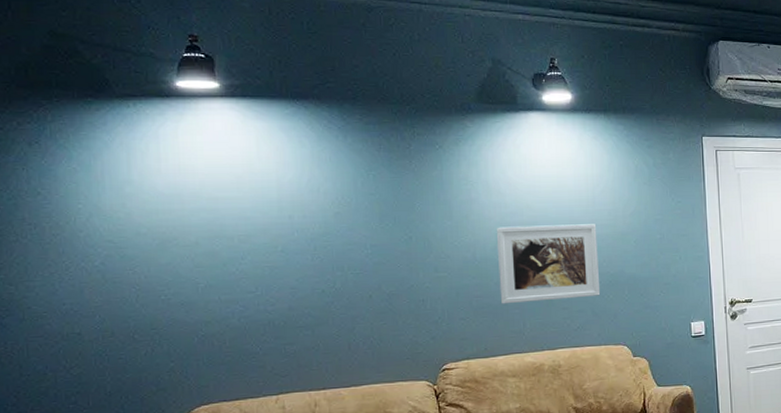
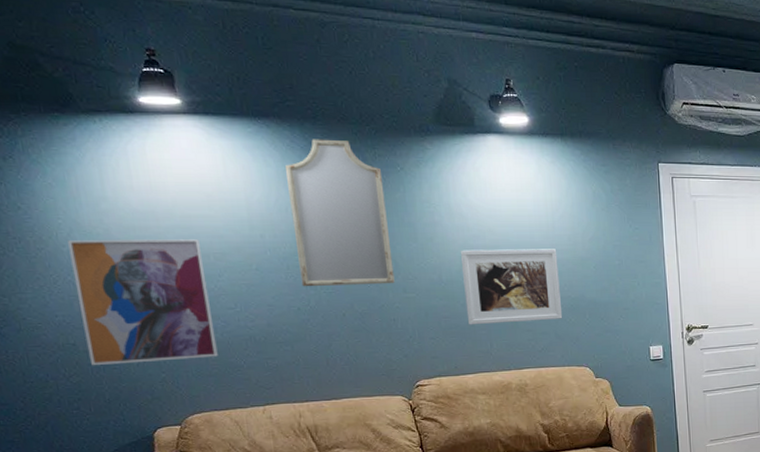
wall art: none [86,222,233,357] -> present [68,239,218,366]
home mirror: none [320,119,426,269] -> present [284,139,395,287]

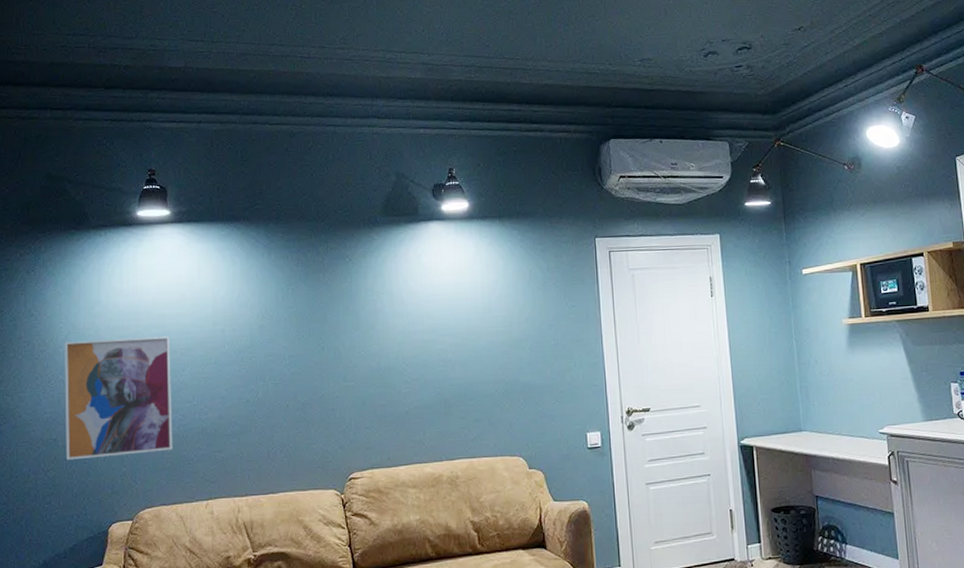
home mirror: present [284,139,395,287] -> none [248,236,336,379]
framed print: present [460,249,563,325] -> none [398,331,497,414]

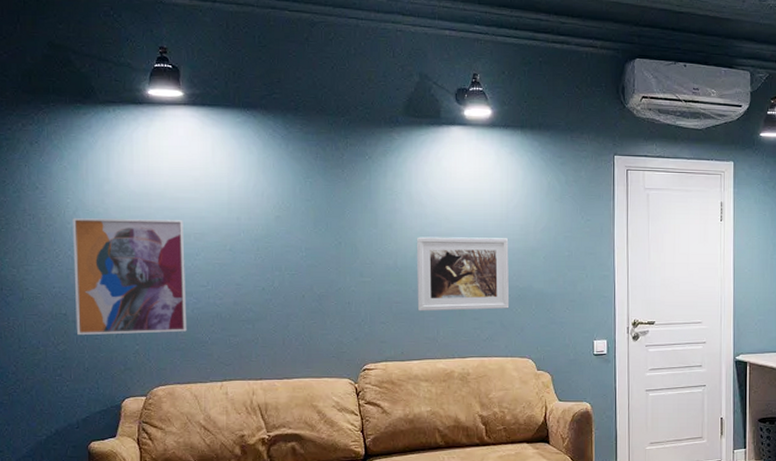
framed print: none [398,331,497,414] -> present [416,236,510,311]

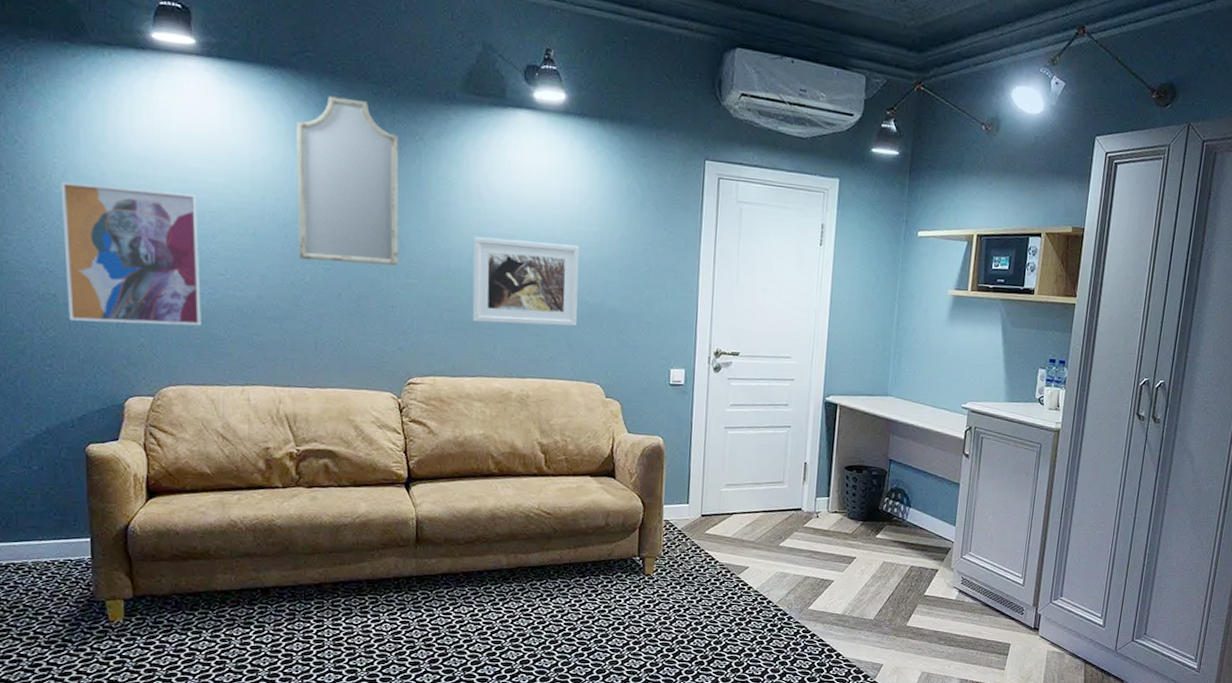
home mirror: none [265,129,353,268] -> present [295,96,399,267]

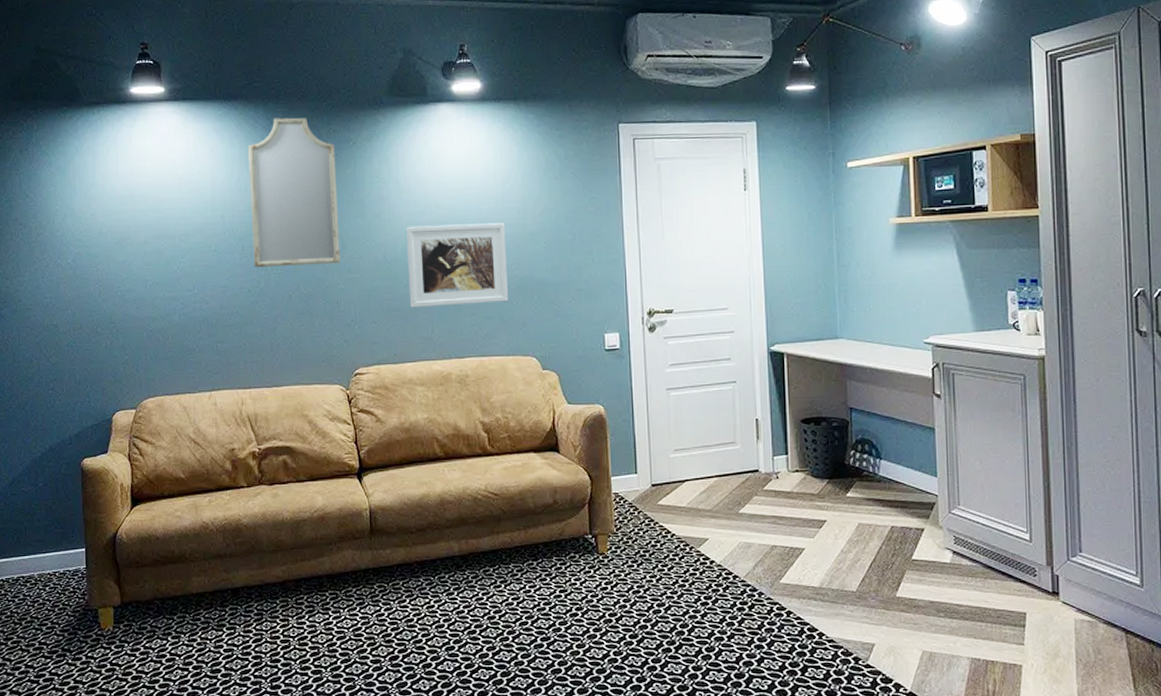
wall art: present [61,182,202,326] -> none [62,221,174,347]

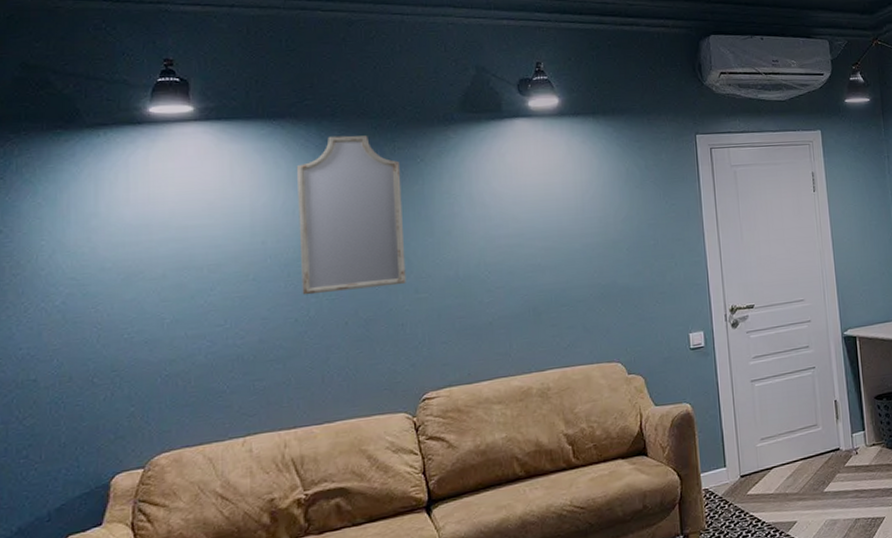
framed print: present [405,223,509,308] -> none [480,232,592,325]

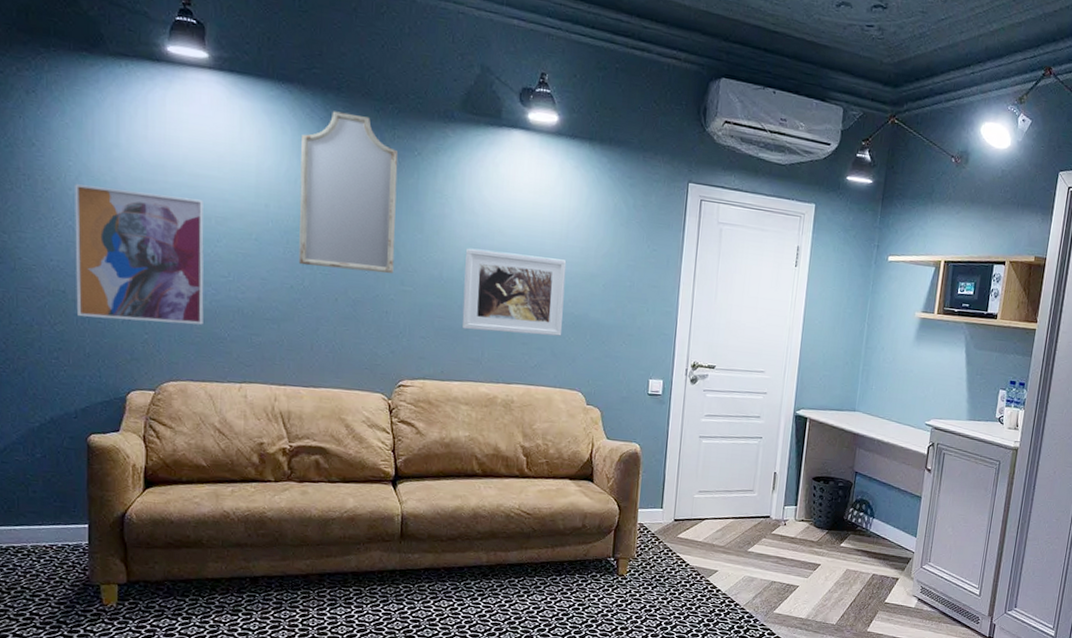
wall art: none [48,251,198,405] -> present [75,184,204,325]
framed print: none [480,232,592,325] -> present [461,247,567,336]

